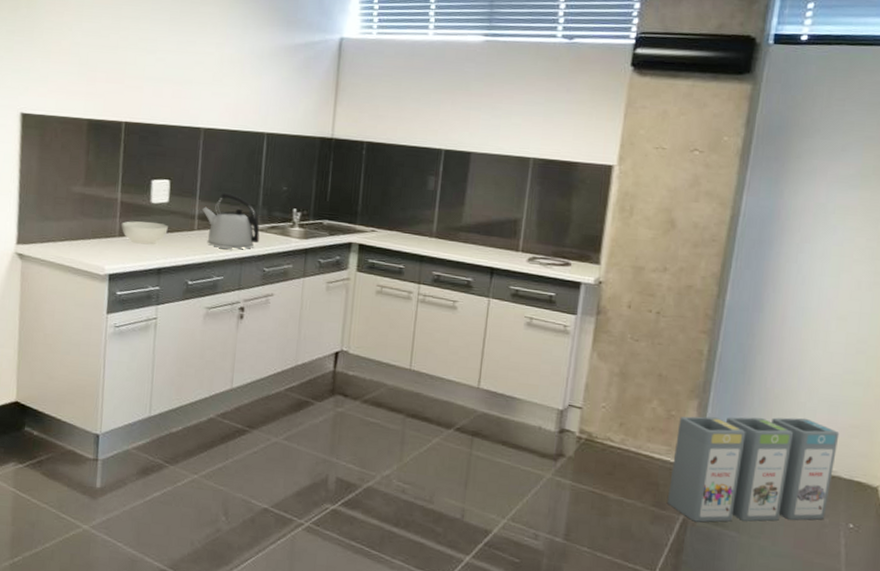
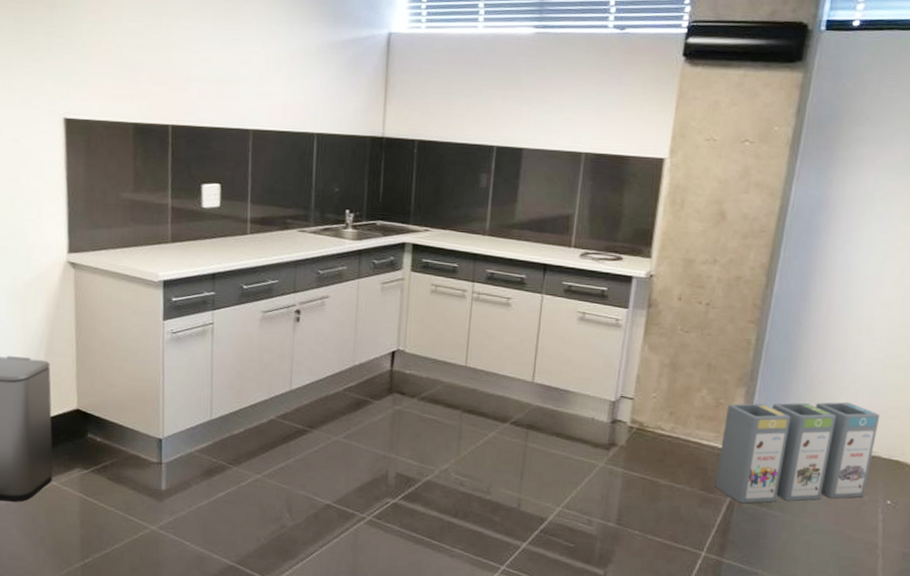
bowl: present [121,221,168,245] -> none [173,226,221,250]
kettle: present [201,192,260,250] -> none [253,195,313,253]

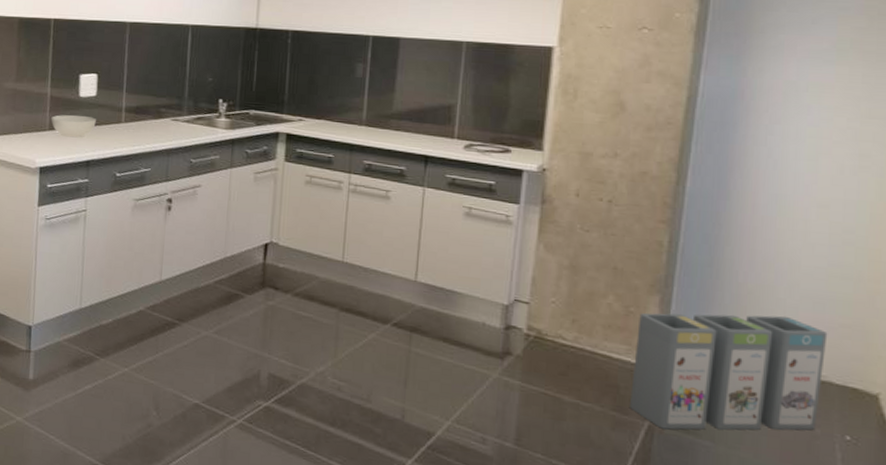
bowl: none [173,226,221,250] -> present [51,114,96,138]

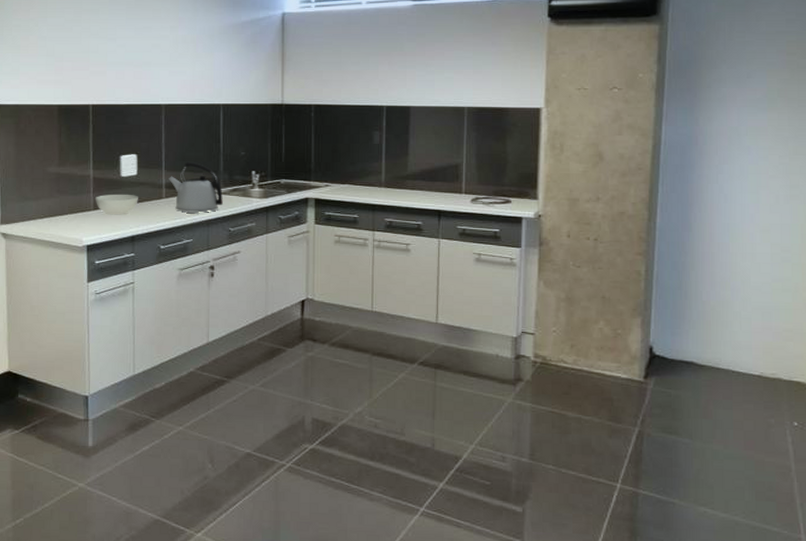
kettle: none [128,84,186,142] -> present [168,161,223,214]
recycling bin: present [630,312,828,431] -> none [622,326,775,432]

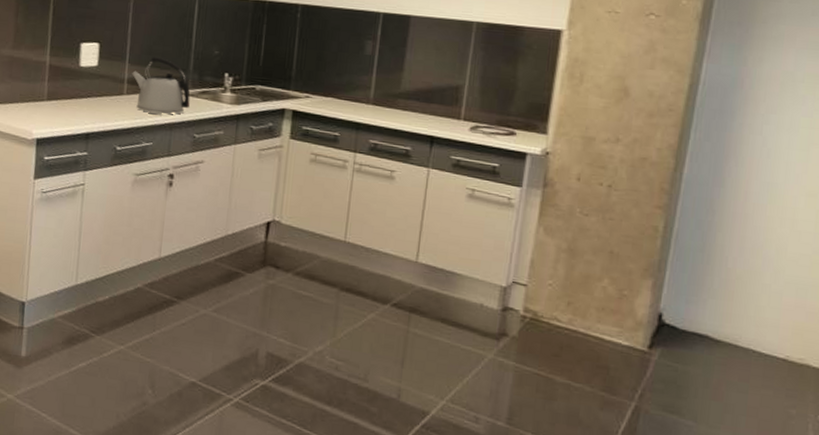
bowl: present [95,194,138,215] -> none [49,84,97,109]

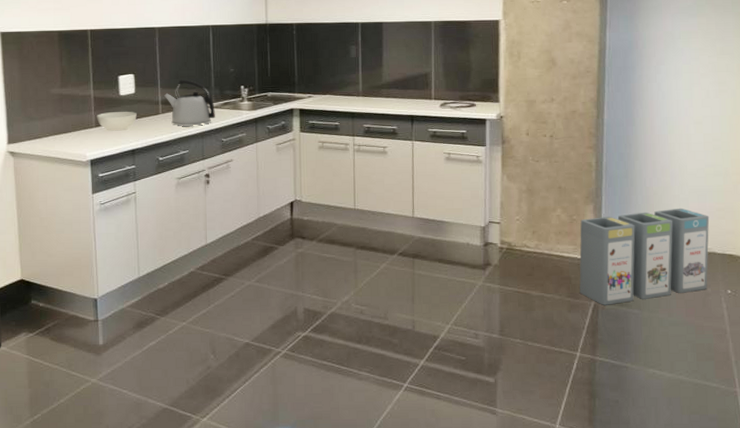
bowl: none [49,84,97,109] -> present [96,111,137,131]
recycling bin: none [618,296,808,411] -> present [579,208,710,305]

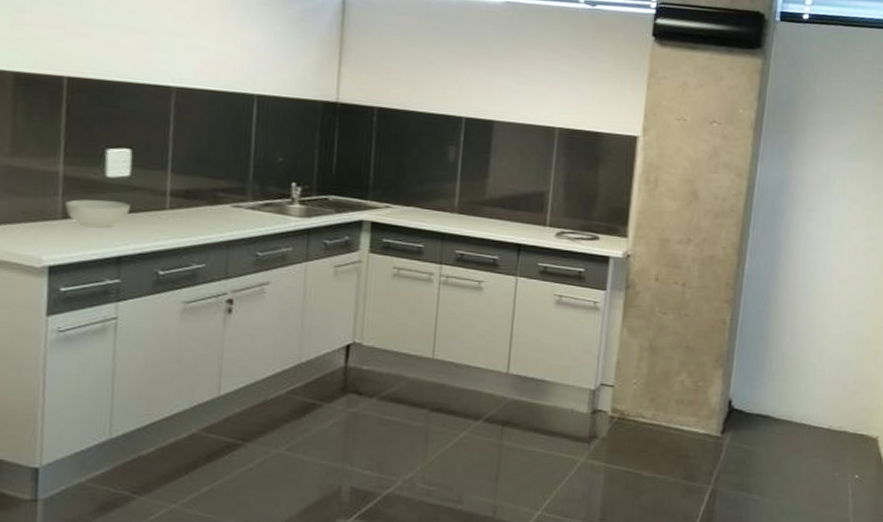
kettle: present [163,79,215,127] -> none [175,164,251,232]
recycling bin: present [579,208,710,305] -> none [697,378,845,490]

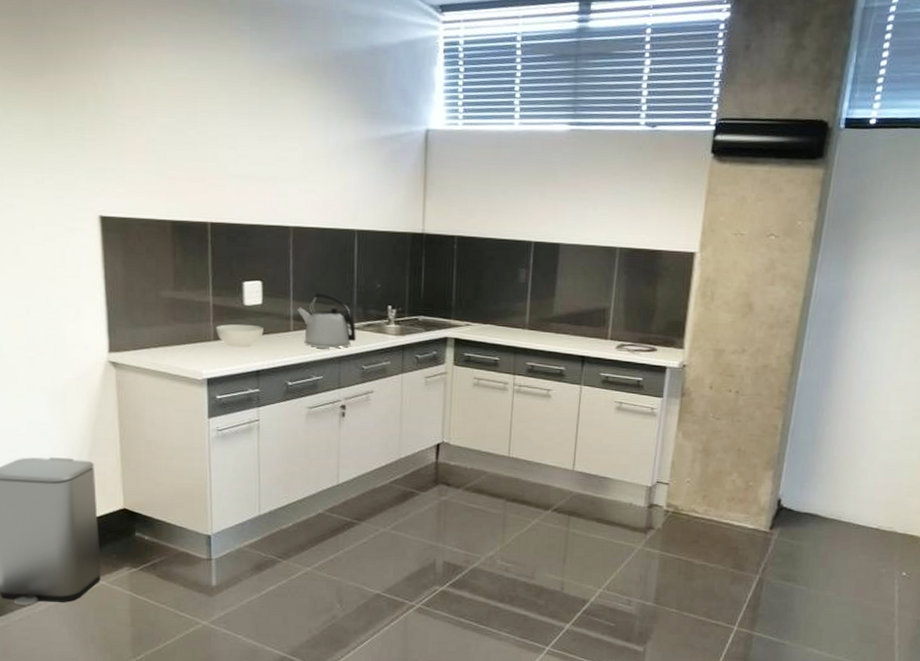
kettle: none [175,164,251,232] -> present [296,291,356,349]

